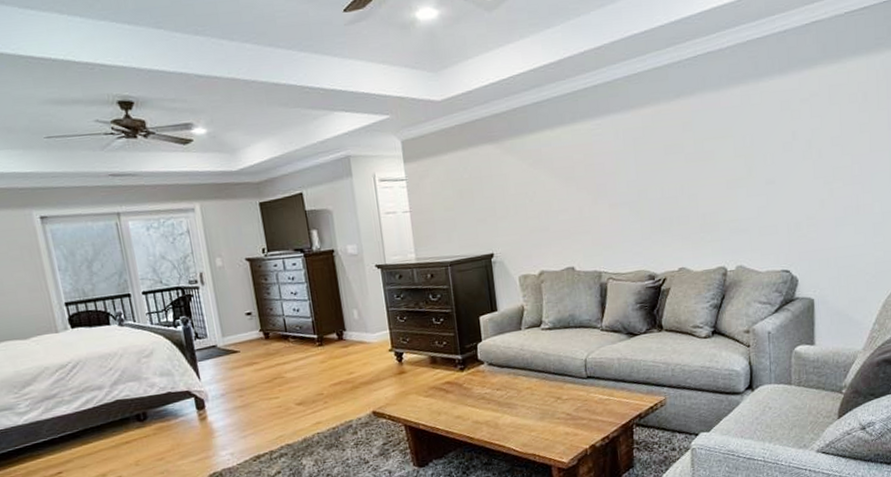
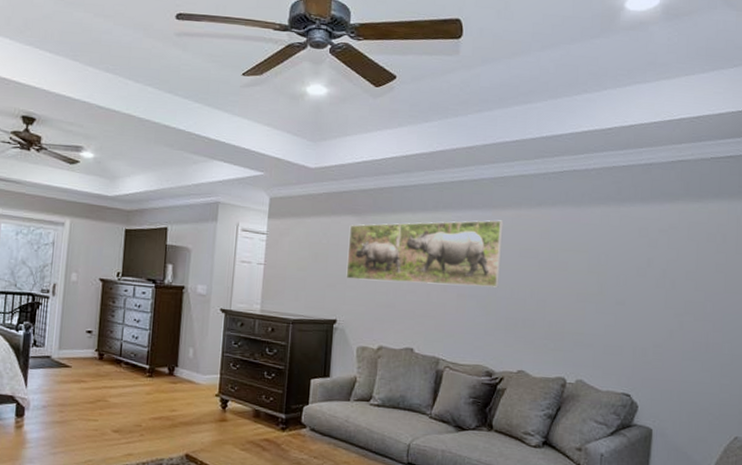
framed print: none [489,119,649,210] -> present [346,220,504,288]

